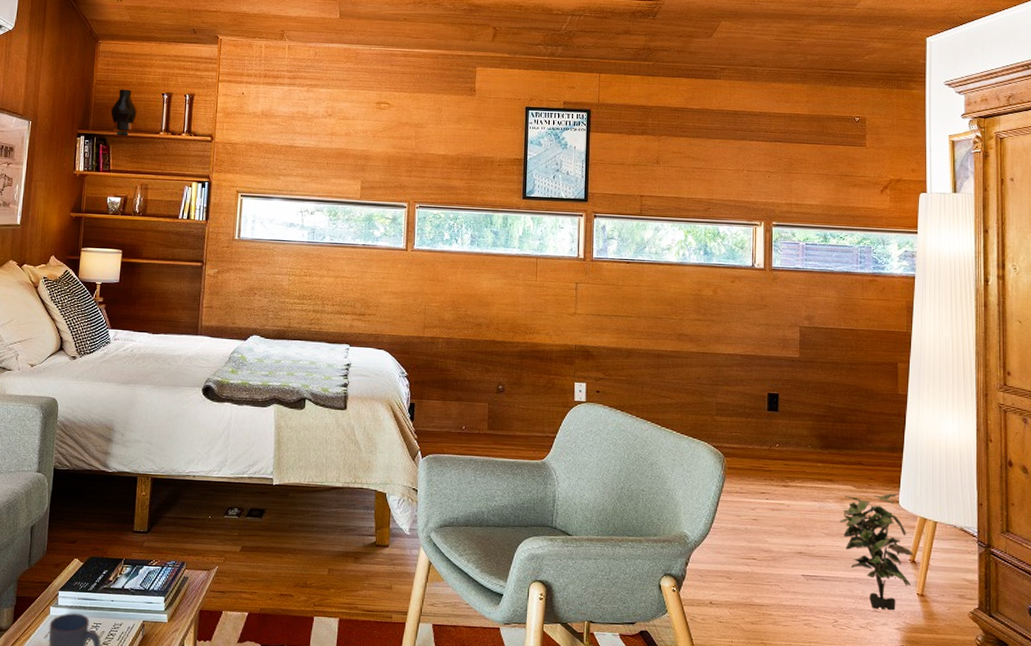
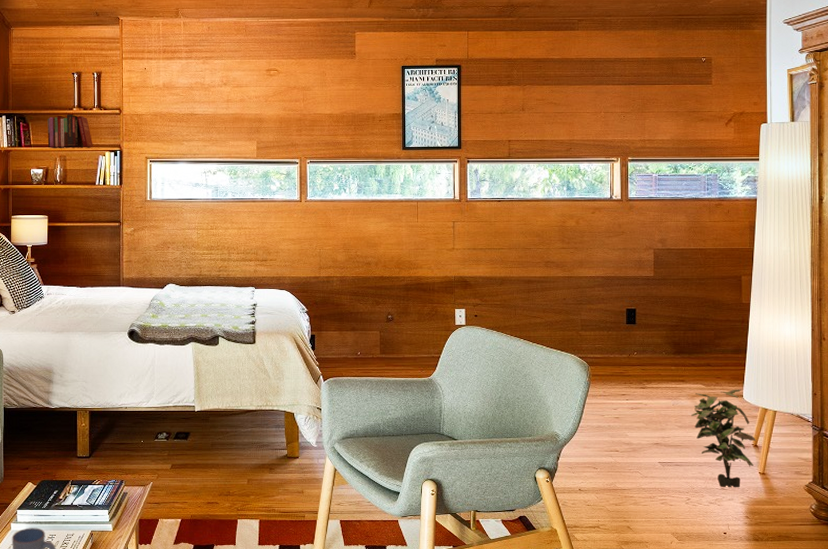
vase: present [110,89,137,137] -> none [27,71,51,114]
books: none [128,139,179,177] -> present [47,115,93,149]

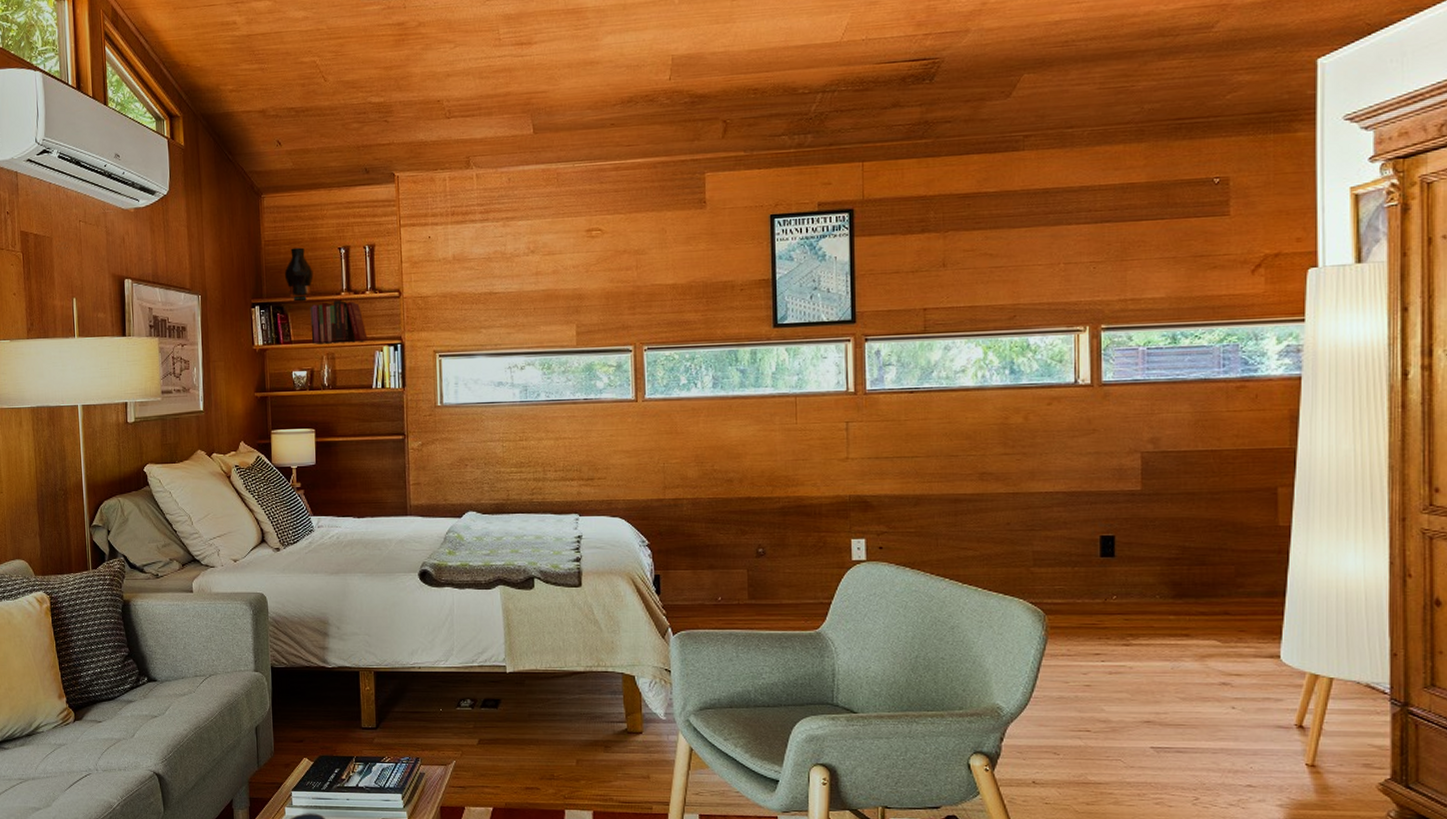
vase: none [27,71,51,114] -> present [284,247,313,302]
potted plant: present [691,389,757,488] -> none [1200,647,1302,785]

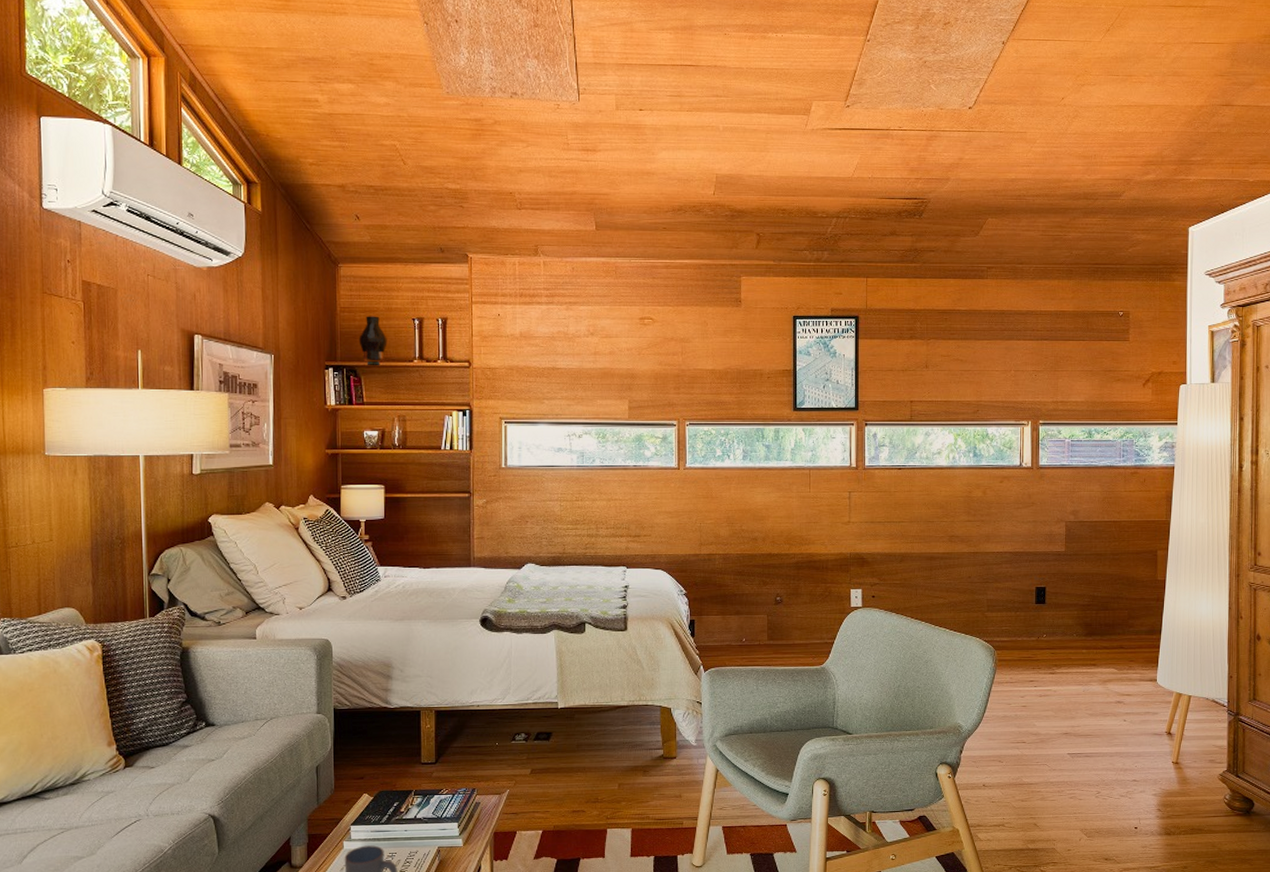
books: present [310,301,368,345] -> none [383,368,438,408]

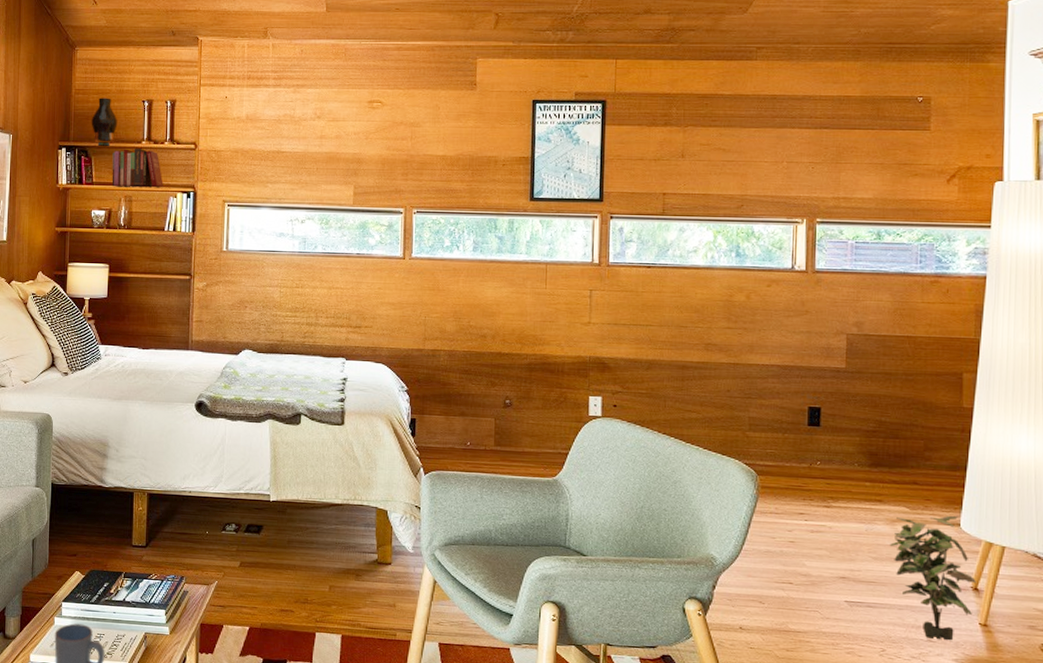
books: none [383,368,438,408] -> present [111,149,163,188]
potted plant: none [1103,672,1170,779] -> present [890,515,977,641]

